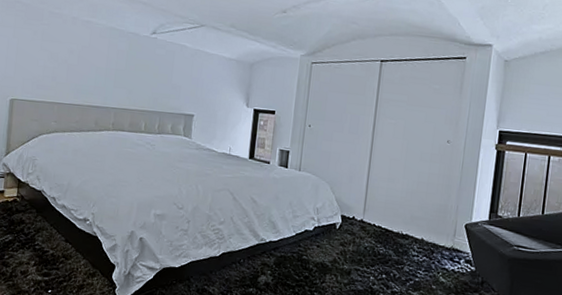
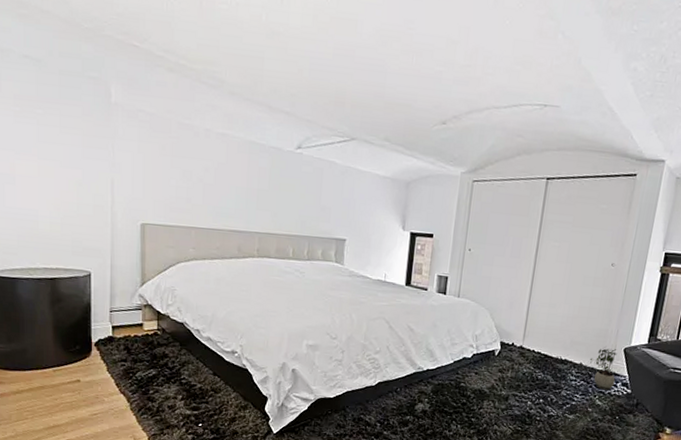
potted plant: none [431,221,459,268] -> present [589,346,618,391]

